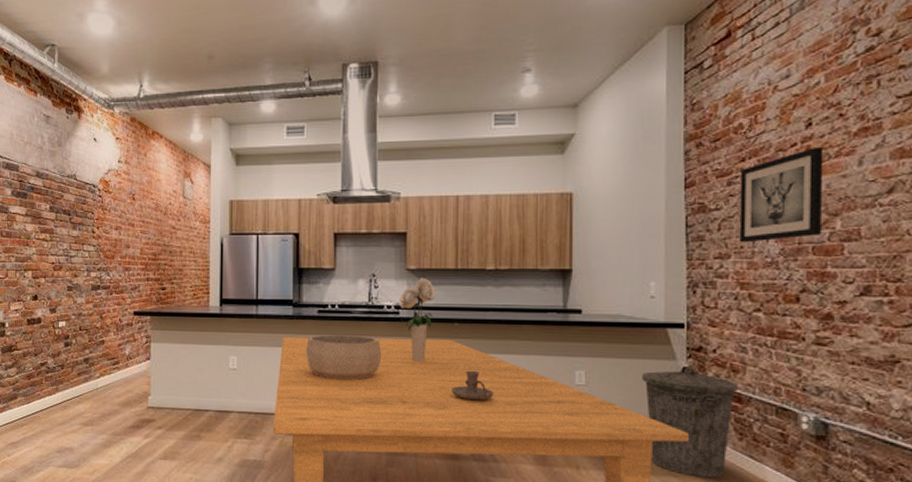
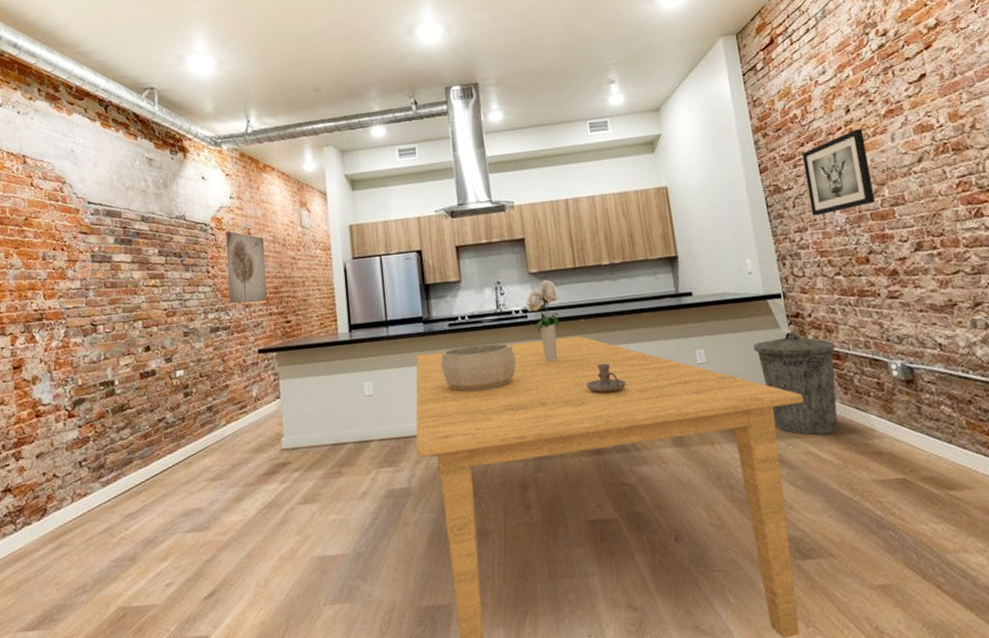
wall art: none [110,194,146,267] -> present [226,231,268,304]

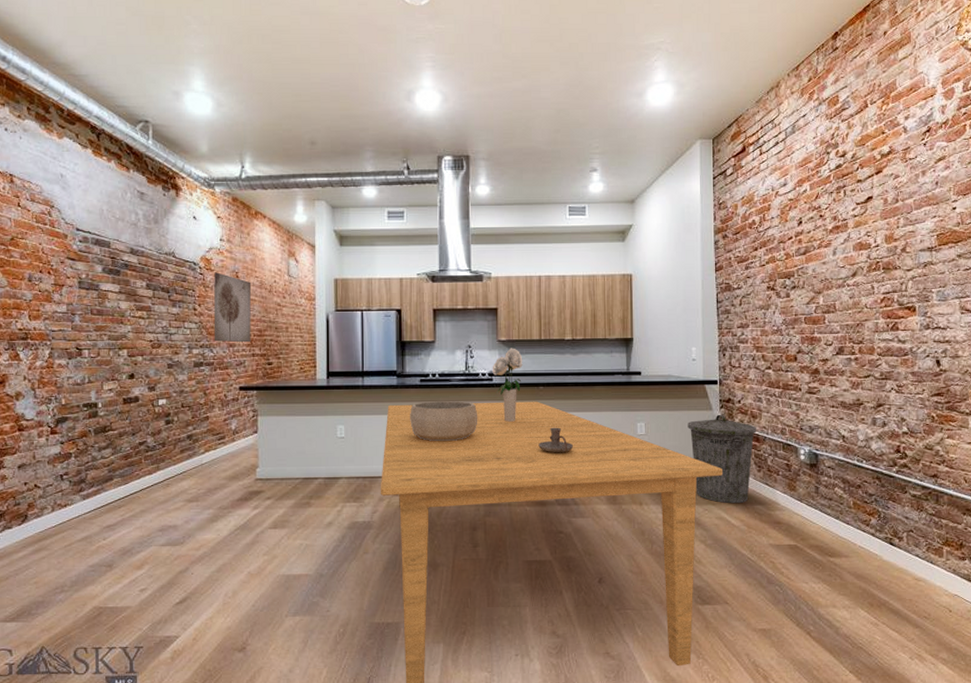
wall art: present [801,129,875,216] -> none [754,241,811,315]

